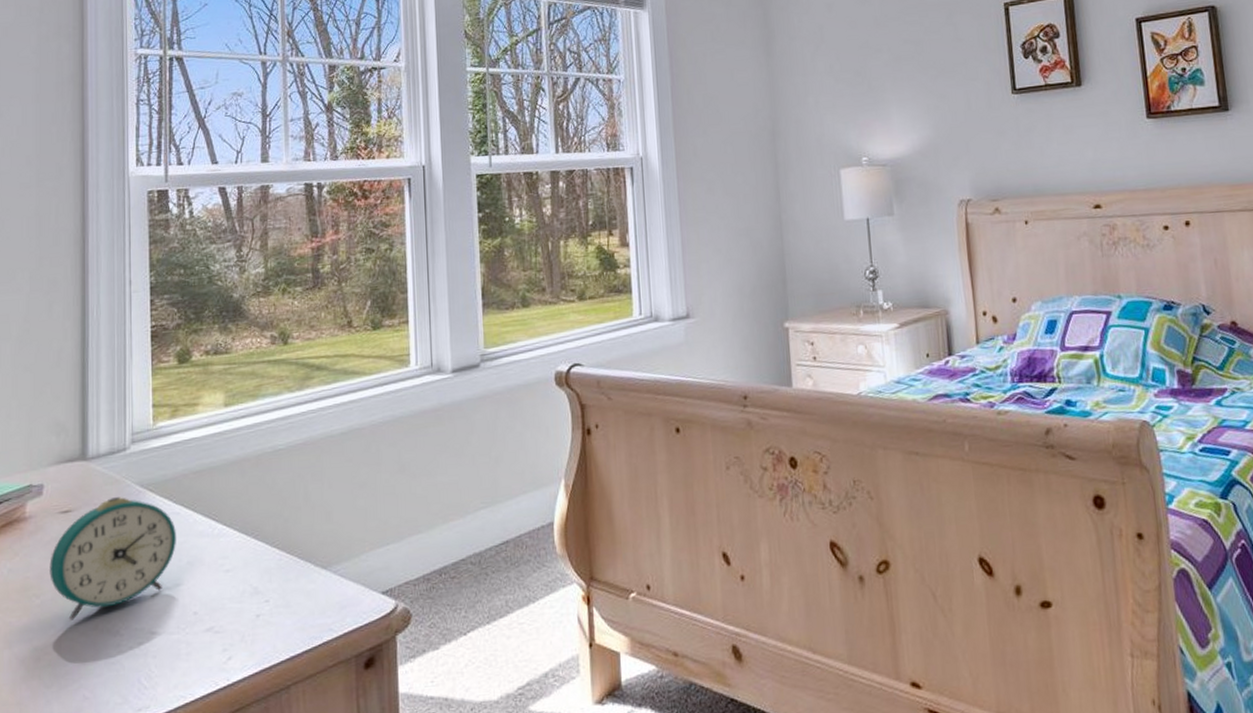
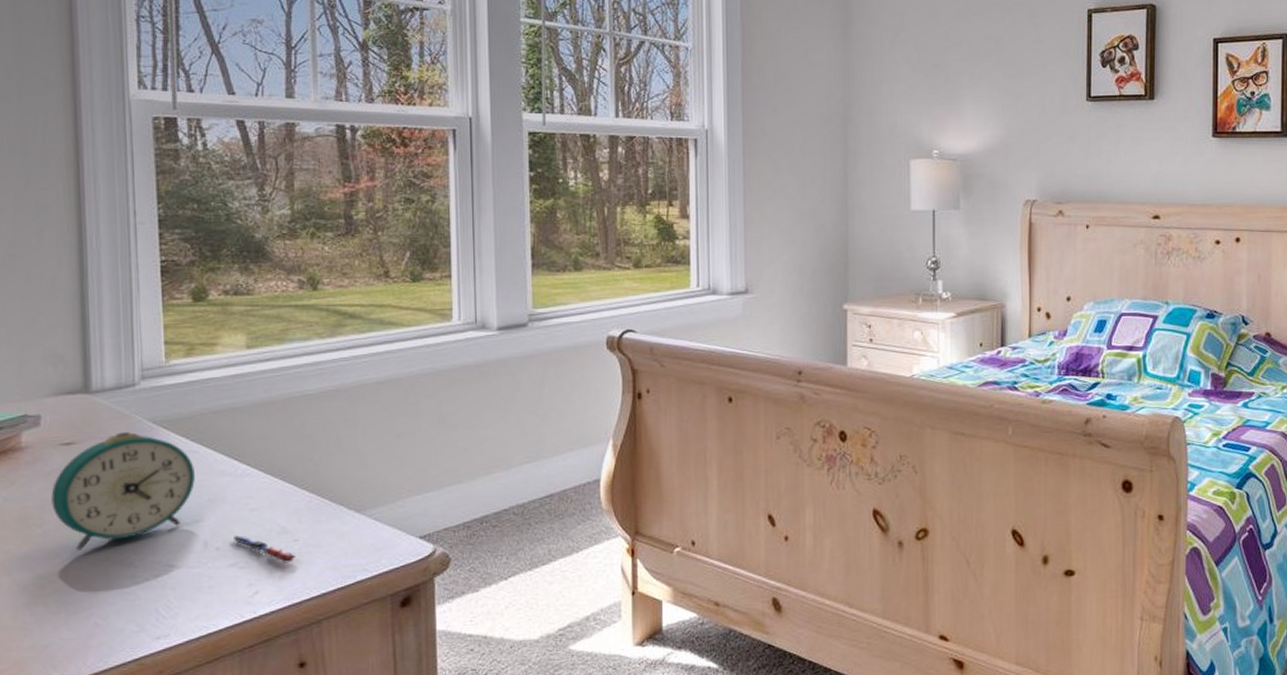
pen: none [206,597,267,626] -> present [229,534,297,563]

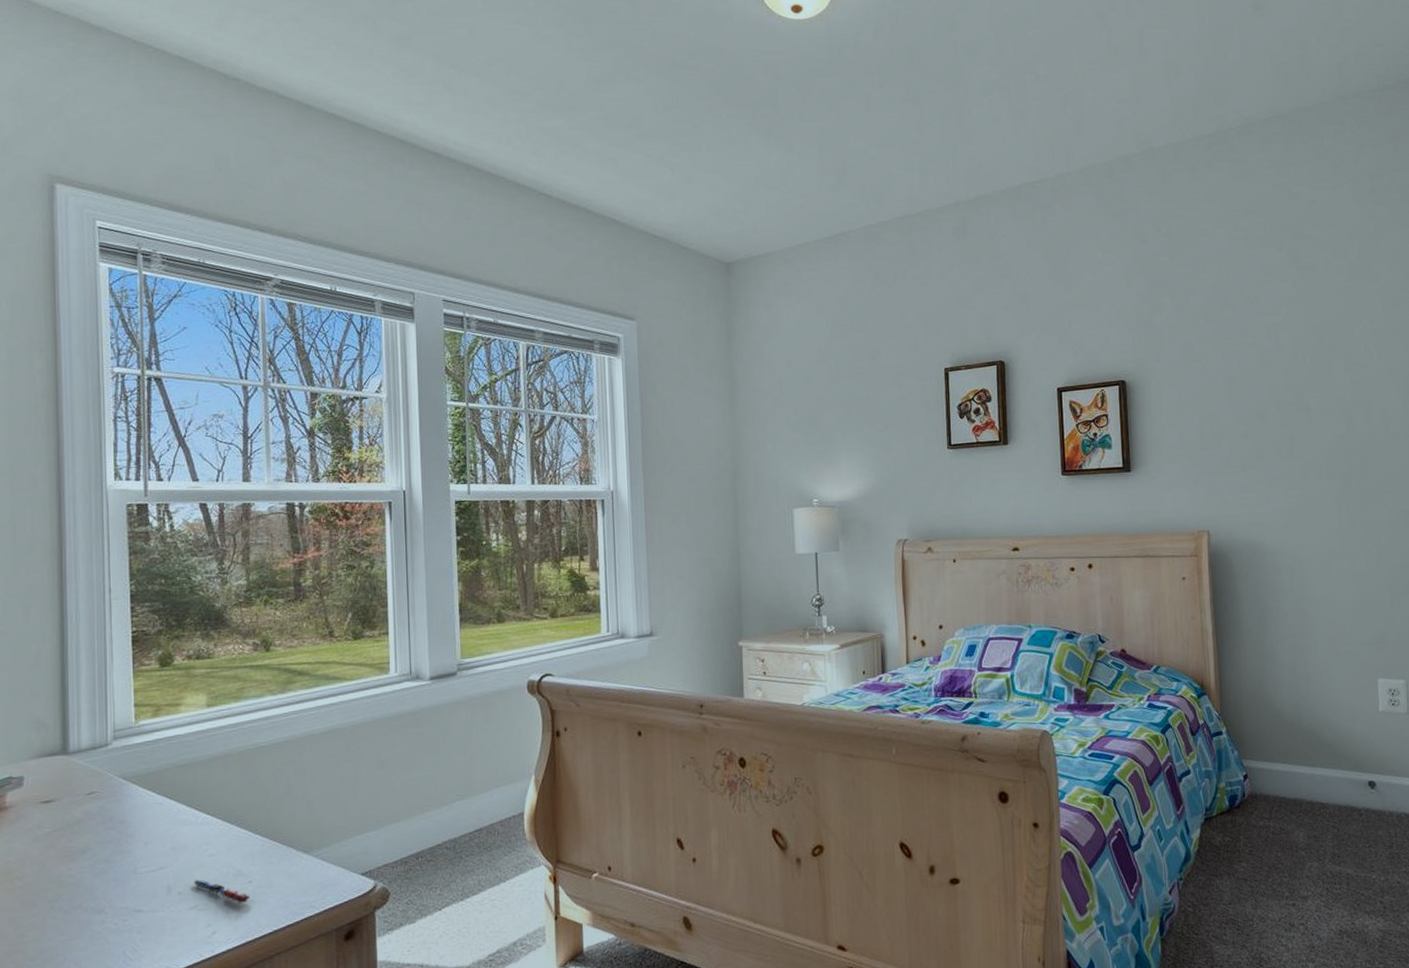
alarm clock: present [51,431,195,551] -> none [31,787,160,900]

